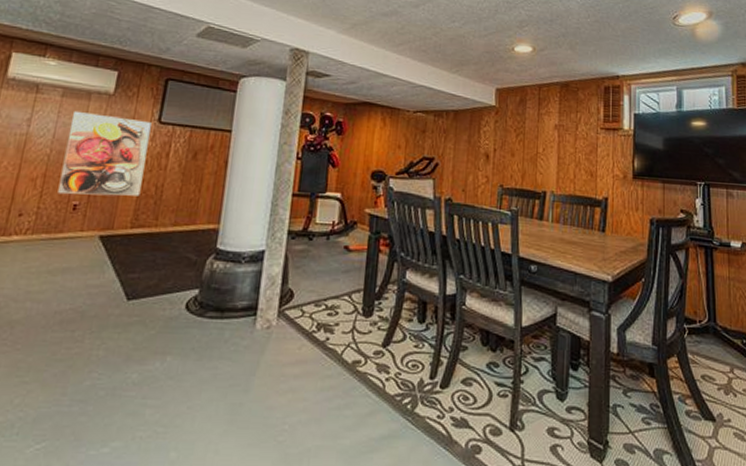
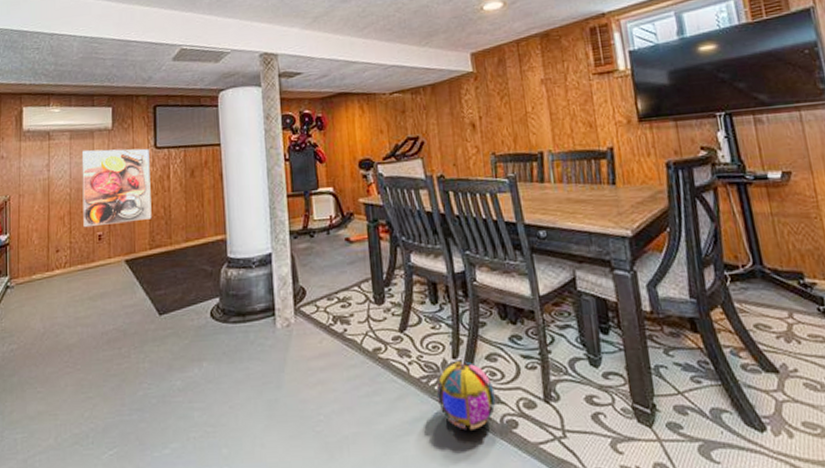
ball: none [408,382,465,452] -> present [437,361,496,430]

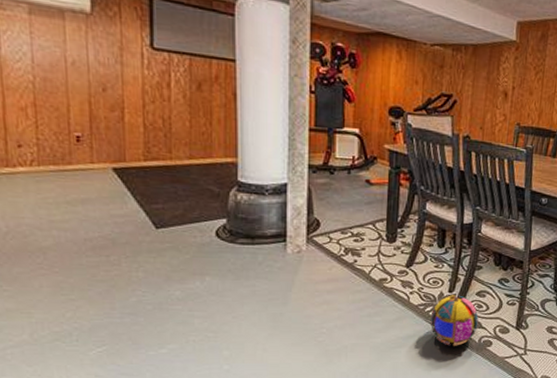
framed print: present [82,148,152,228] -> none [49,31,147,129]

